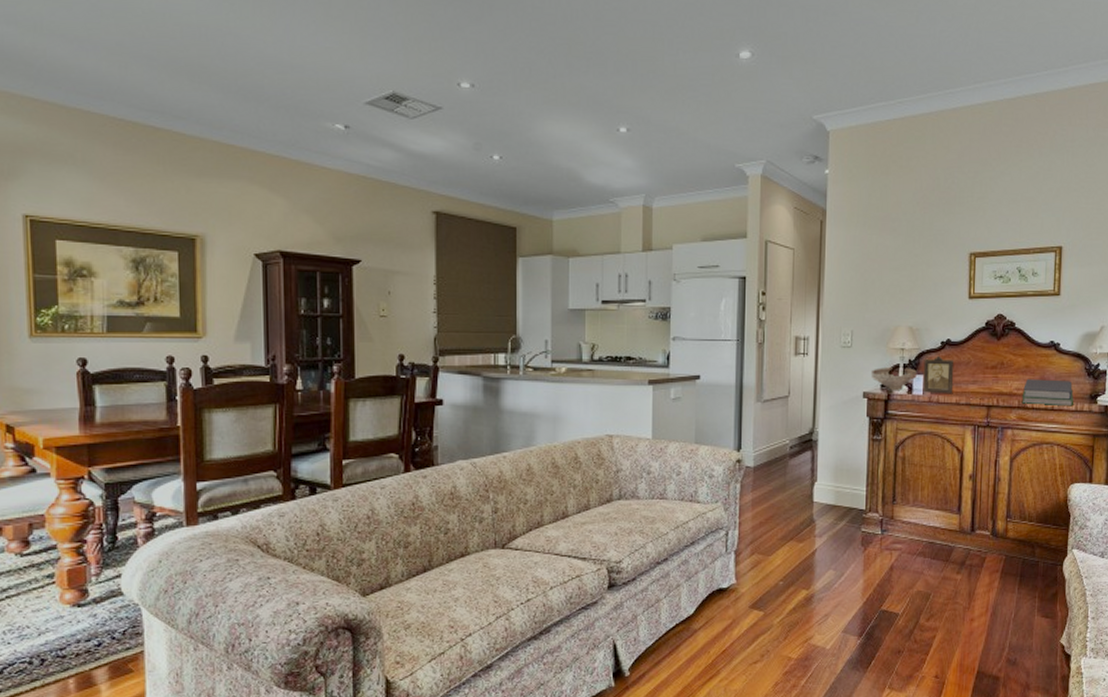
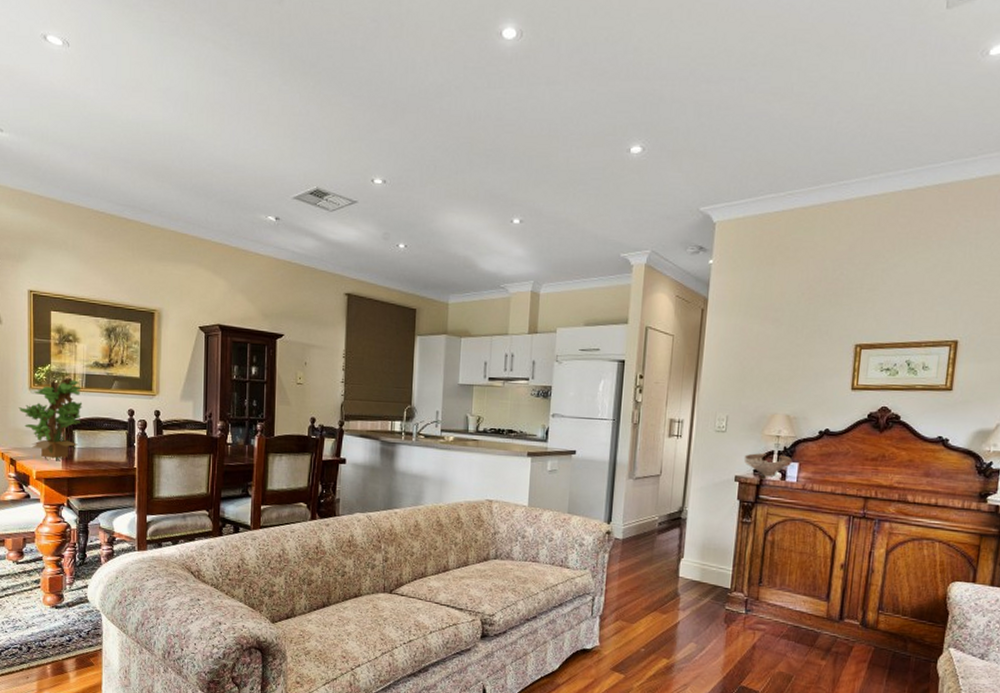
flower bouquet: none [15,322,105,425] -> present [18,378,83,461]
photo frame: present [923,355,954,394] -> none [797,444,832,483]
book: present [1021,379,1074,407] -> none [902,473,961,504]

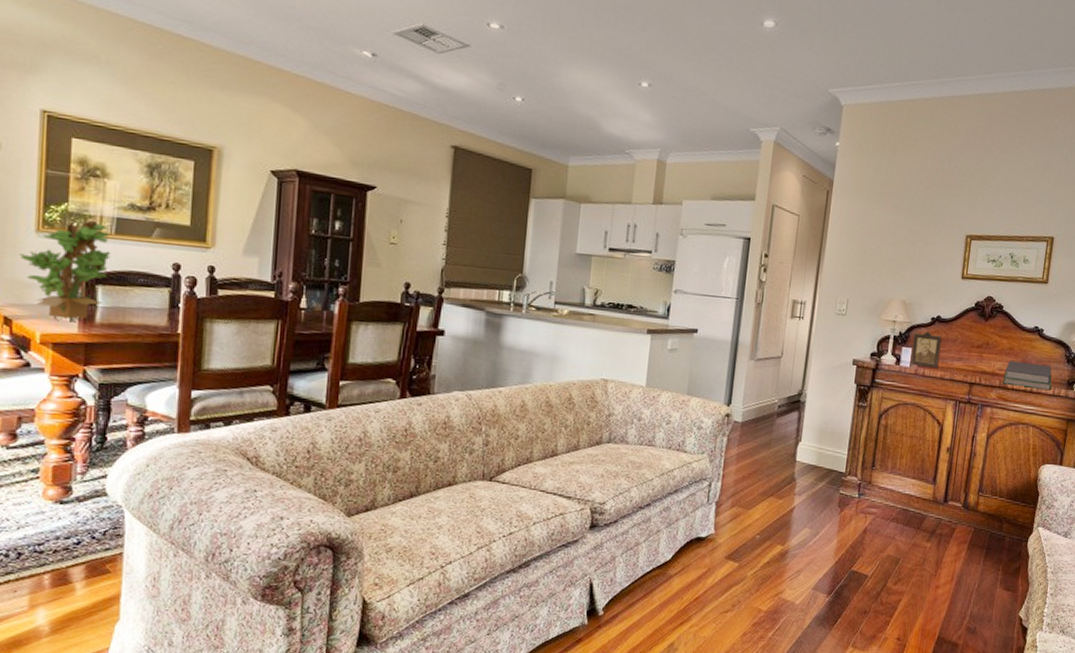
decorative bowl: present [743,453,792,476] -> none [861,337,906,361]
photo frame: none [797,444,832,483] -> present [910,330,943,369]
book: none [902,473,961,504] -> present [1002,361,1052,391]

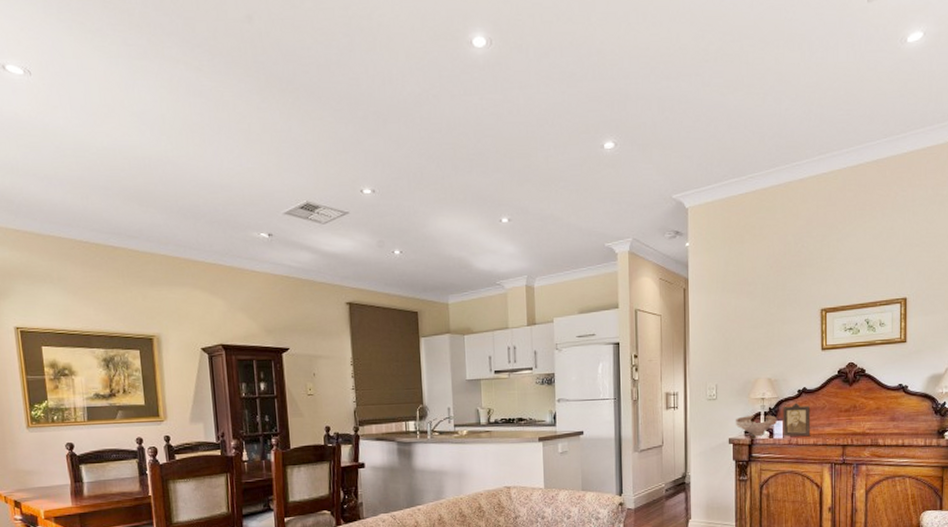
flower bouquet: present [19,221,111,322] -> none [17,413,87,498]
decorative bowl: none [861,337,906,361] -> present [735,415,777,436]
book: present [1002,361,1052,391] -> none [874,418,922,443]

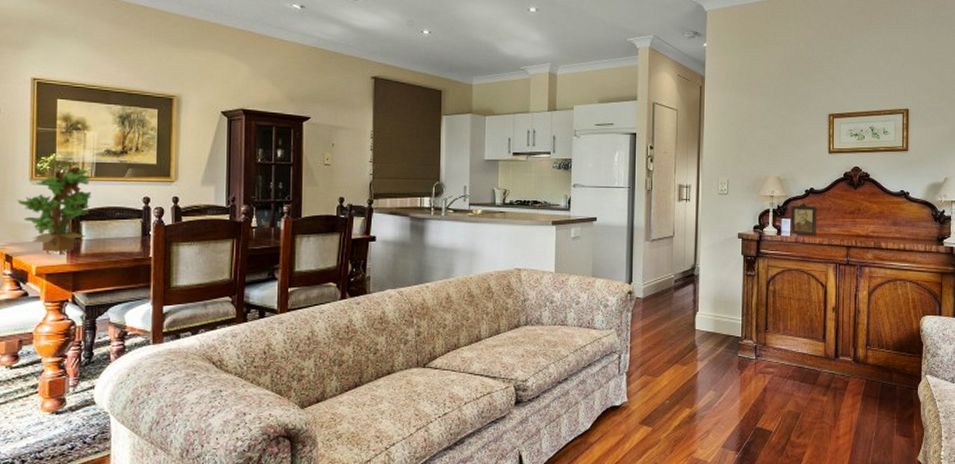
flower bouquet: none [17,413,87,498] -> present [17,167,92,255]
decorative bowl: present [735,415,777,436] -> none [744,212,785,232]

